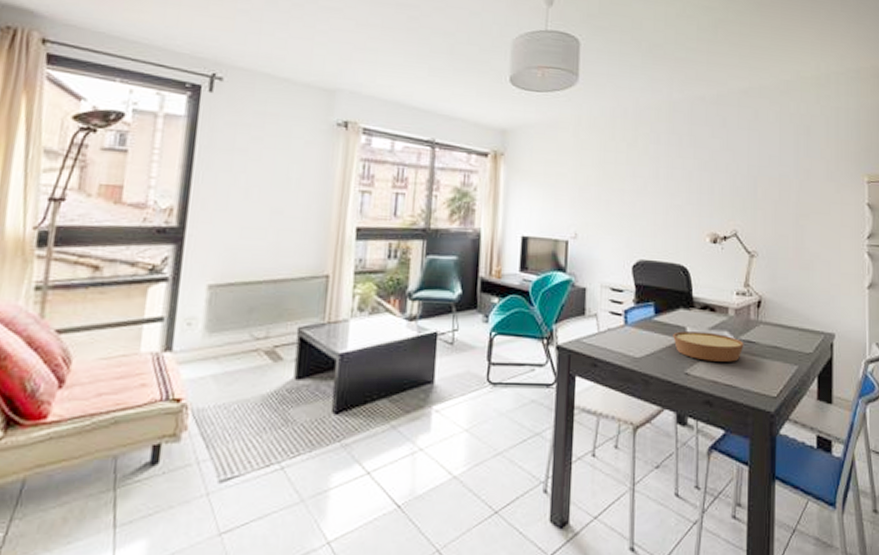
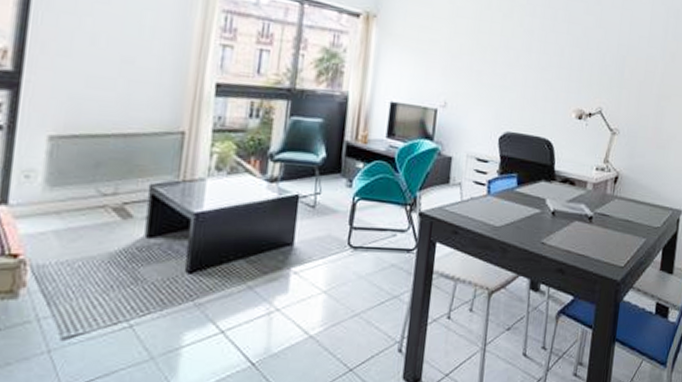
bowl: present [673,331,744,362] -> none [533,203,599,233]

